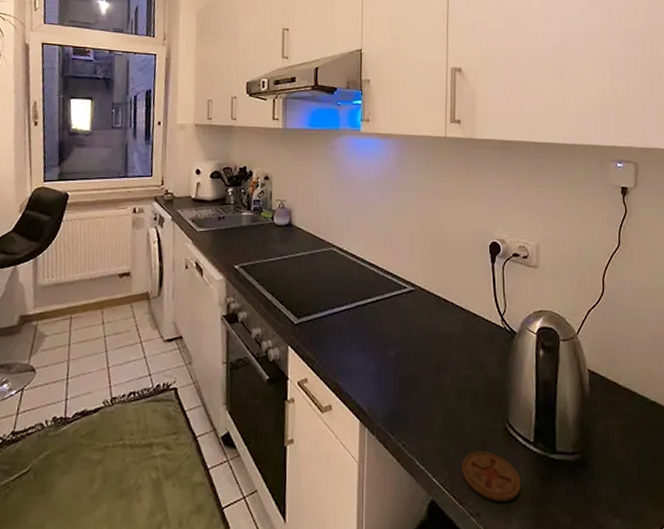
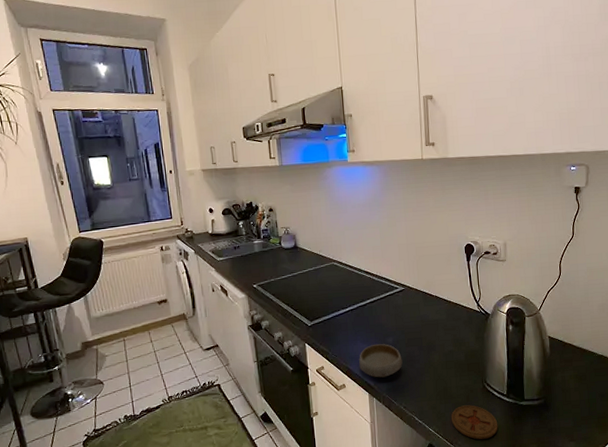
bowl: none [352,357,405,402] -> present [359,344,403,378]

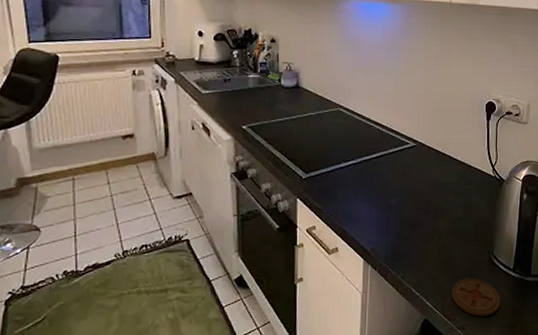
bowl: present [359,344,403,378] -> none [356,205,405,243]

